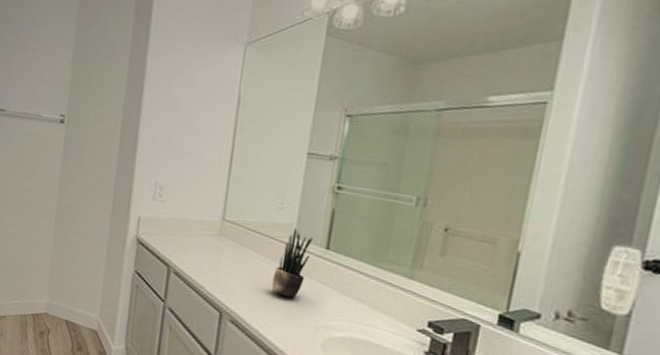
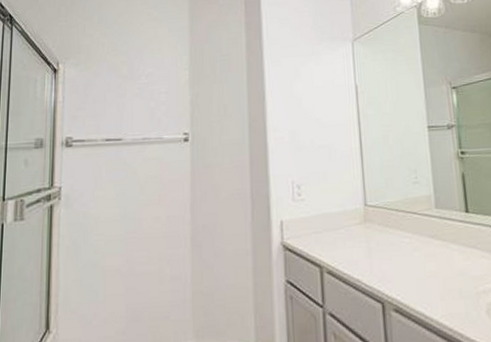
potted plant: present [271,227,313,298] -> none [424,198,454,270]

